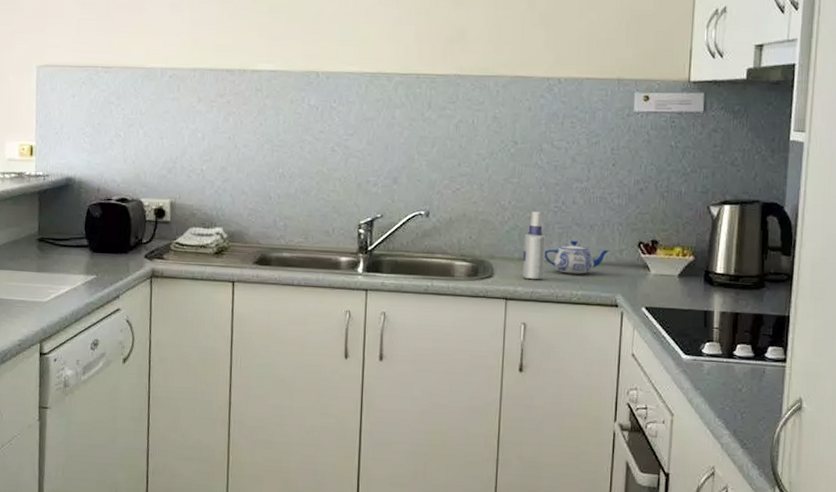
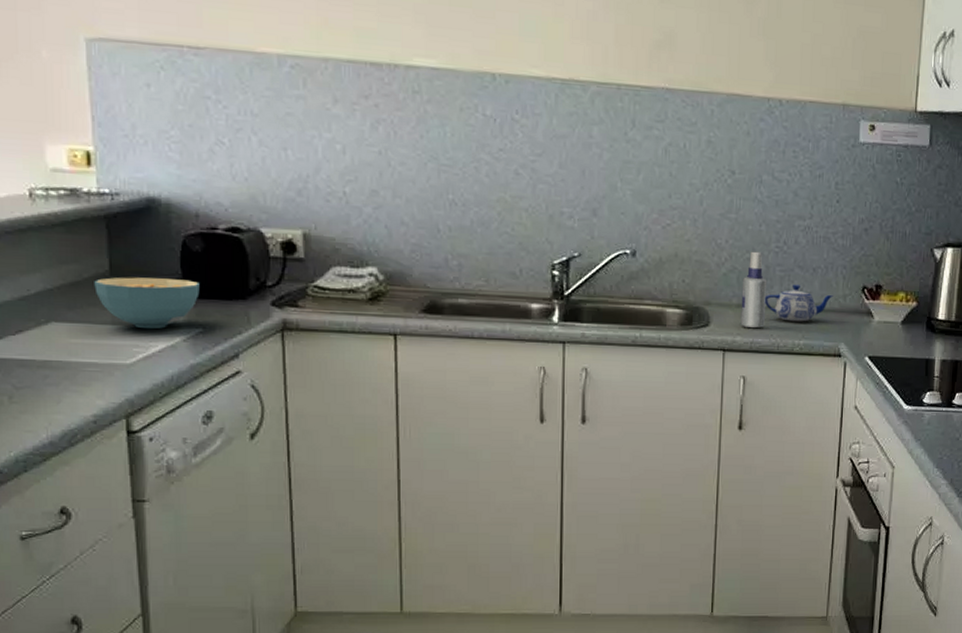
cereal bowl: none [27,236,97,275] -> present [94,277,200,329]

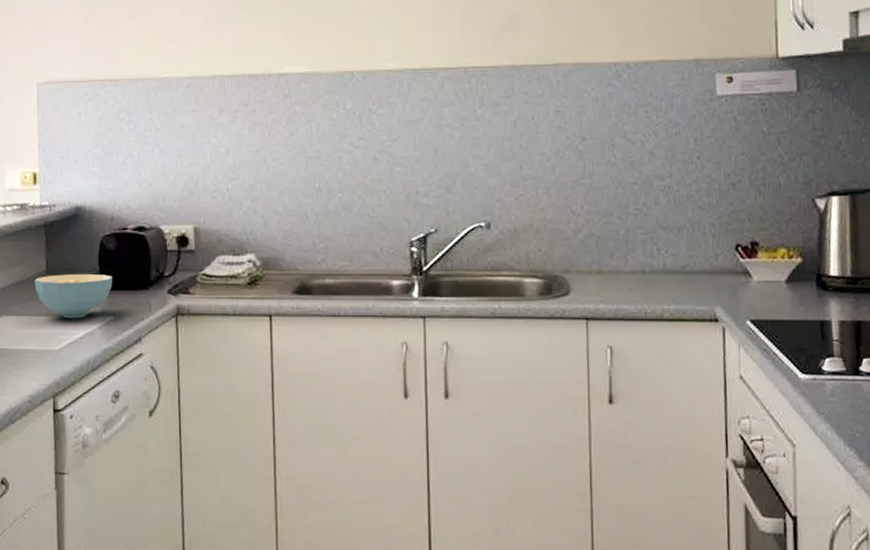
spray bottle: present [740,251,767,328] -> none [601,215,629,294]
teapot: present [764,284,833,322] -> none [626,247,703,286]

